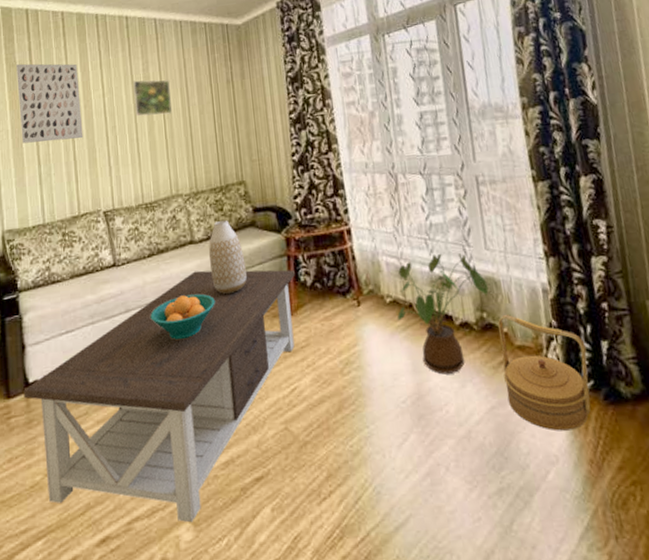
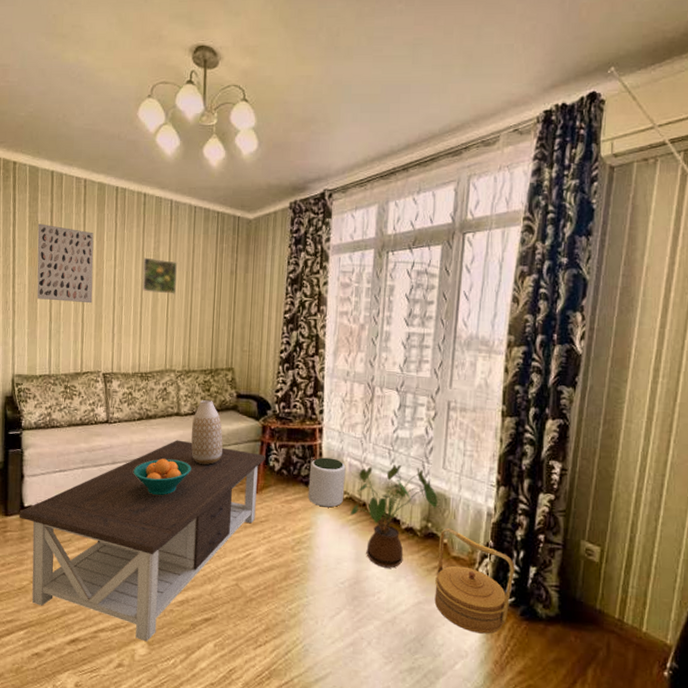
plant pot: none [344,259,388,317] -> present [308,457,346,508]

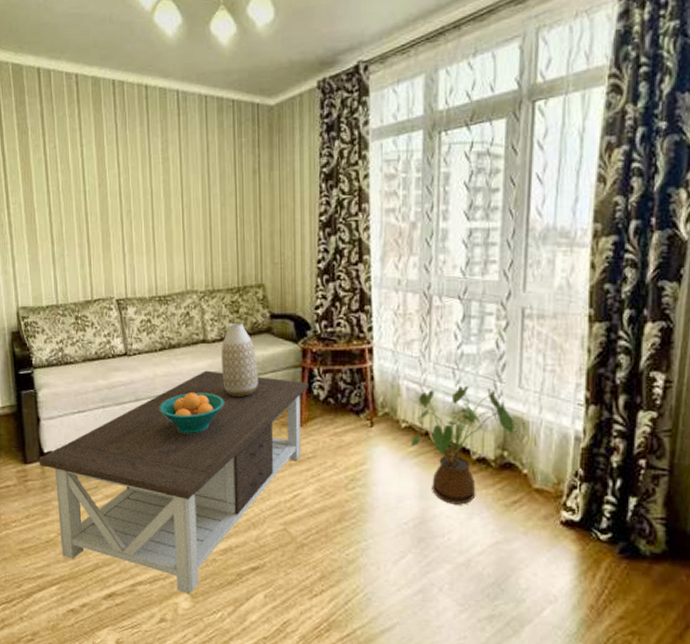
wall art: present [36,223,94,304] -> none [28,131,97,220]
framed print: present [142,257,177,294] -> none [150,161,191,203]
plant pot: present [308,457,346,508] -> none [360,382,403,439]
basket: present [434,527,515,634] -> none [515,456,611,576]

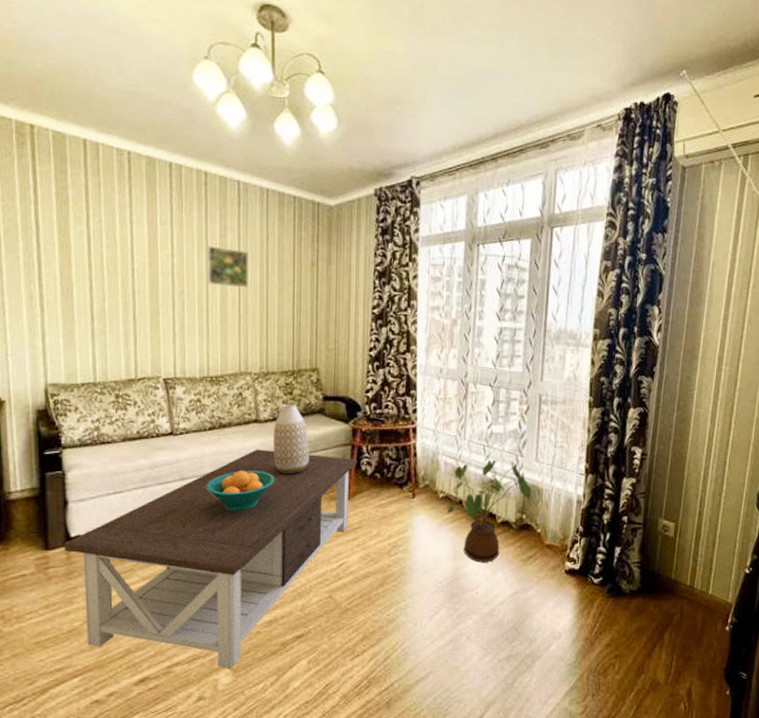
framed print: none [150,161,191,203] -> present [206,245,248,288]

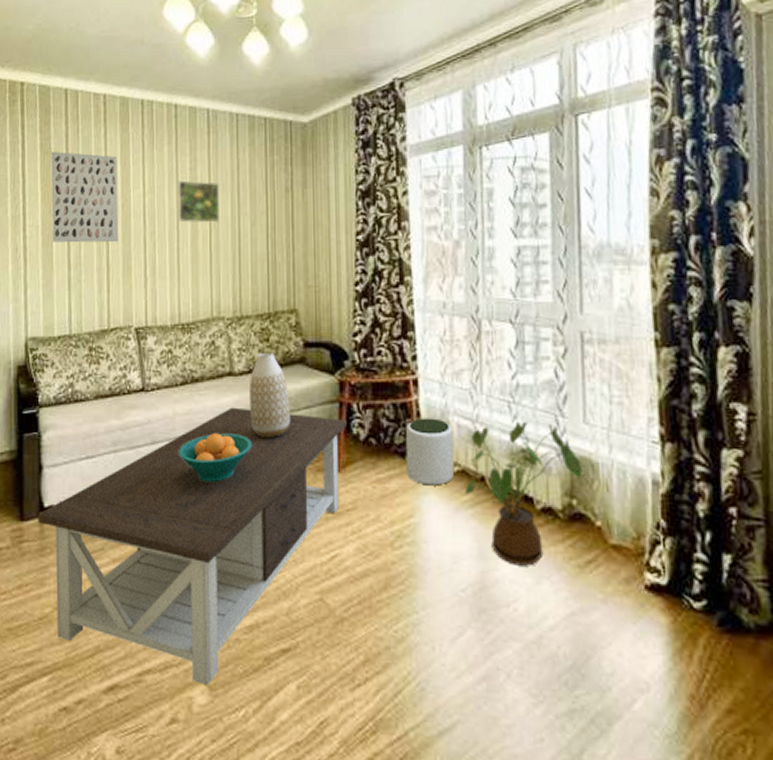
wall art: none [69,202,146,299] -> present [51,151,119,243]
plant pot: none [403,458,441,508] -> present [405,418,455,486]

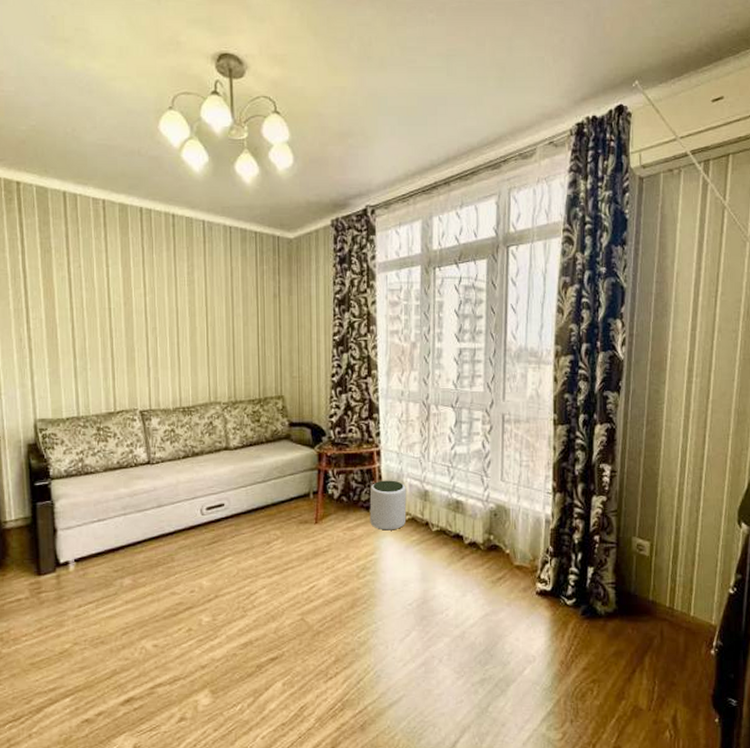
coffee table: present [38,407,346,686] -> none [54,475,323,691]
wall art: present [51,151,119,243] -> none [52,250,122,336]
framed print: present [176,180,219,223] -> none [175,283,215,322]
fruit bowl: present [178,433,252,483] -> none [182,496,245,537]
vase: present [248,352,290,437] -> none [242,430,278,499]
house plant: present [464,422,583,566] -> none [413,481,498,584]

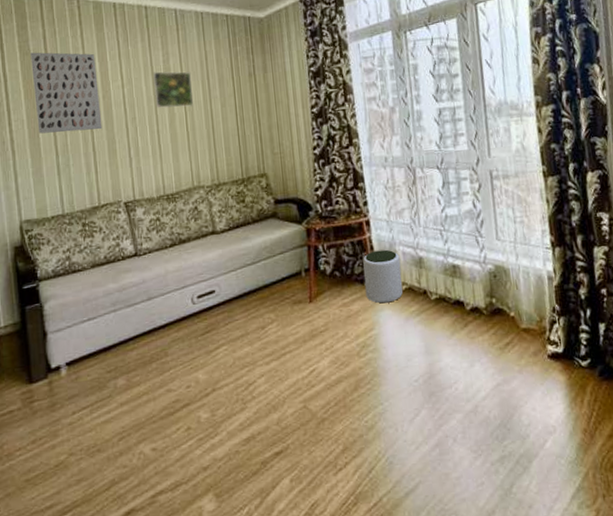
wall art: none [52,250,122,336] -> present [31,52,102,134]
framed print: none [175,283,215,322] -> present [152,71,193,108]

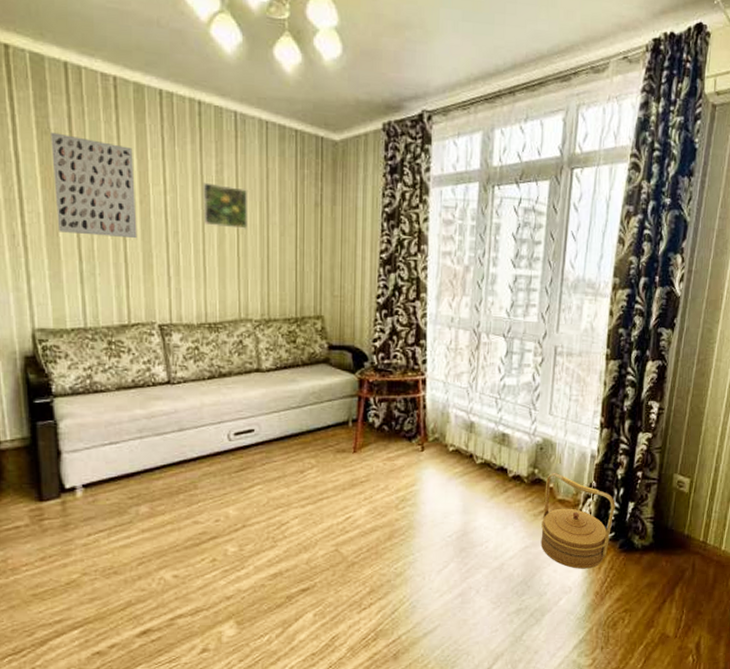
plant pot: present [363,249,403,304] -> none [412,410,452,462]
basket: none [506,299,587,405] -> present [540,472,616,569]

